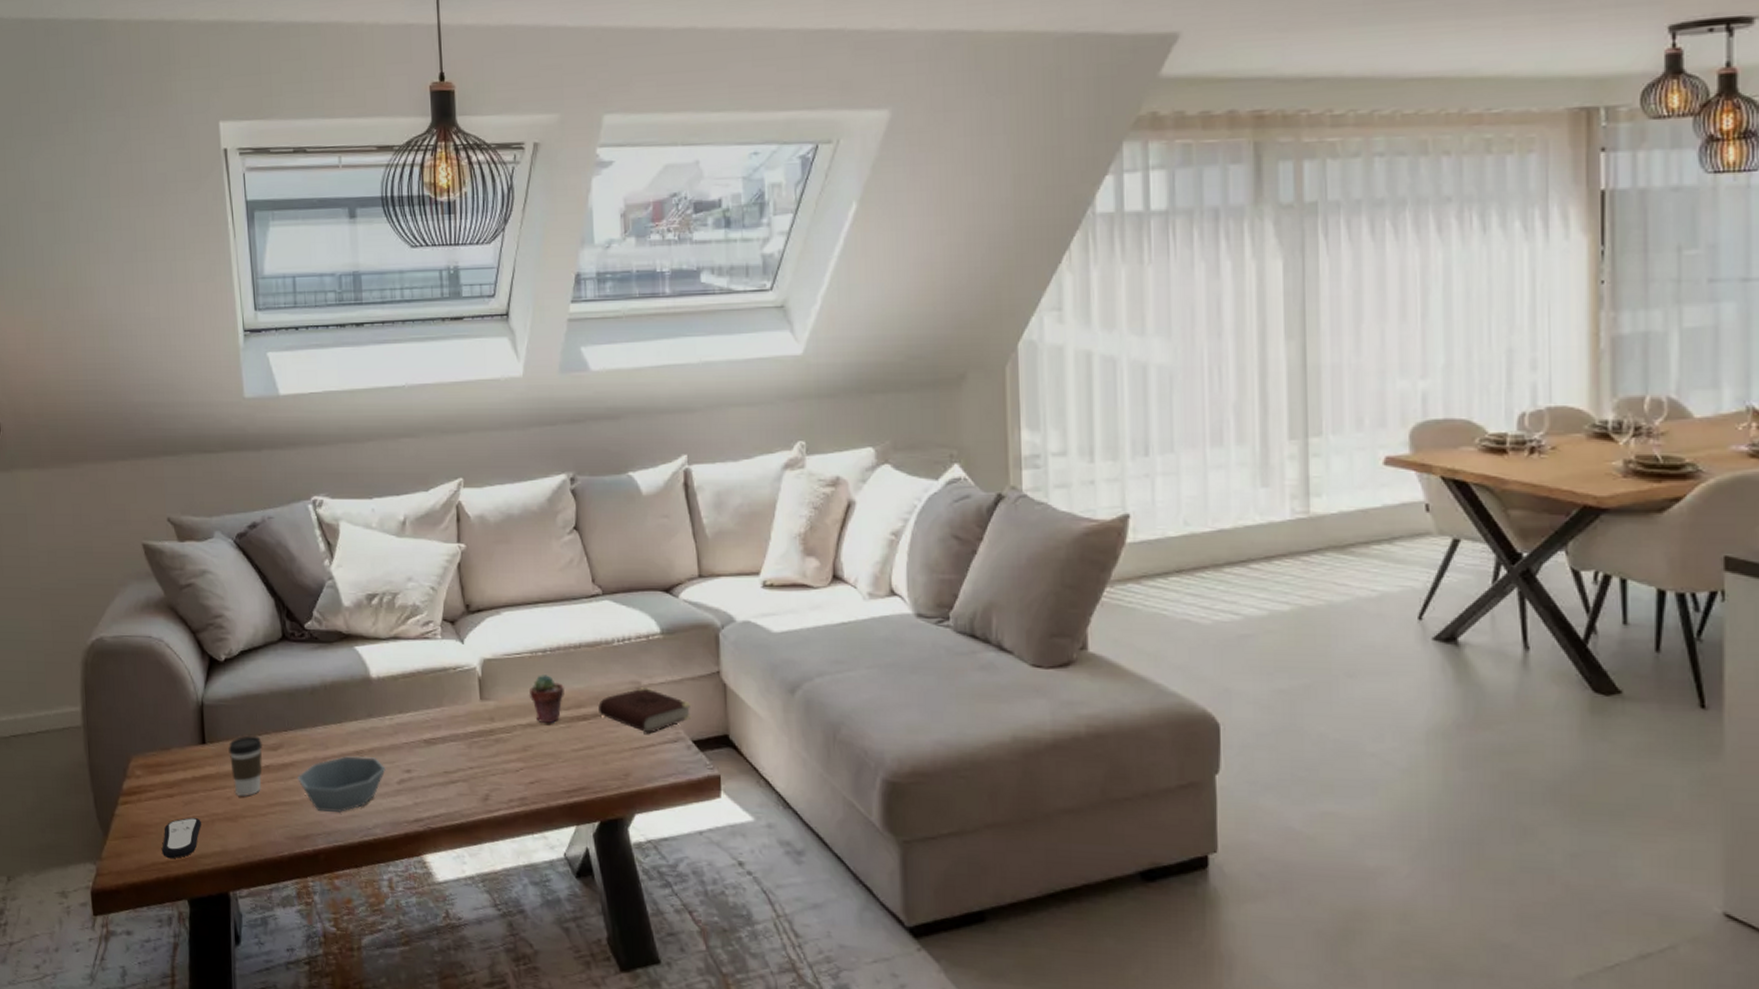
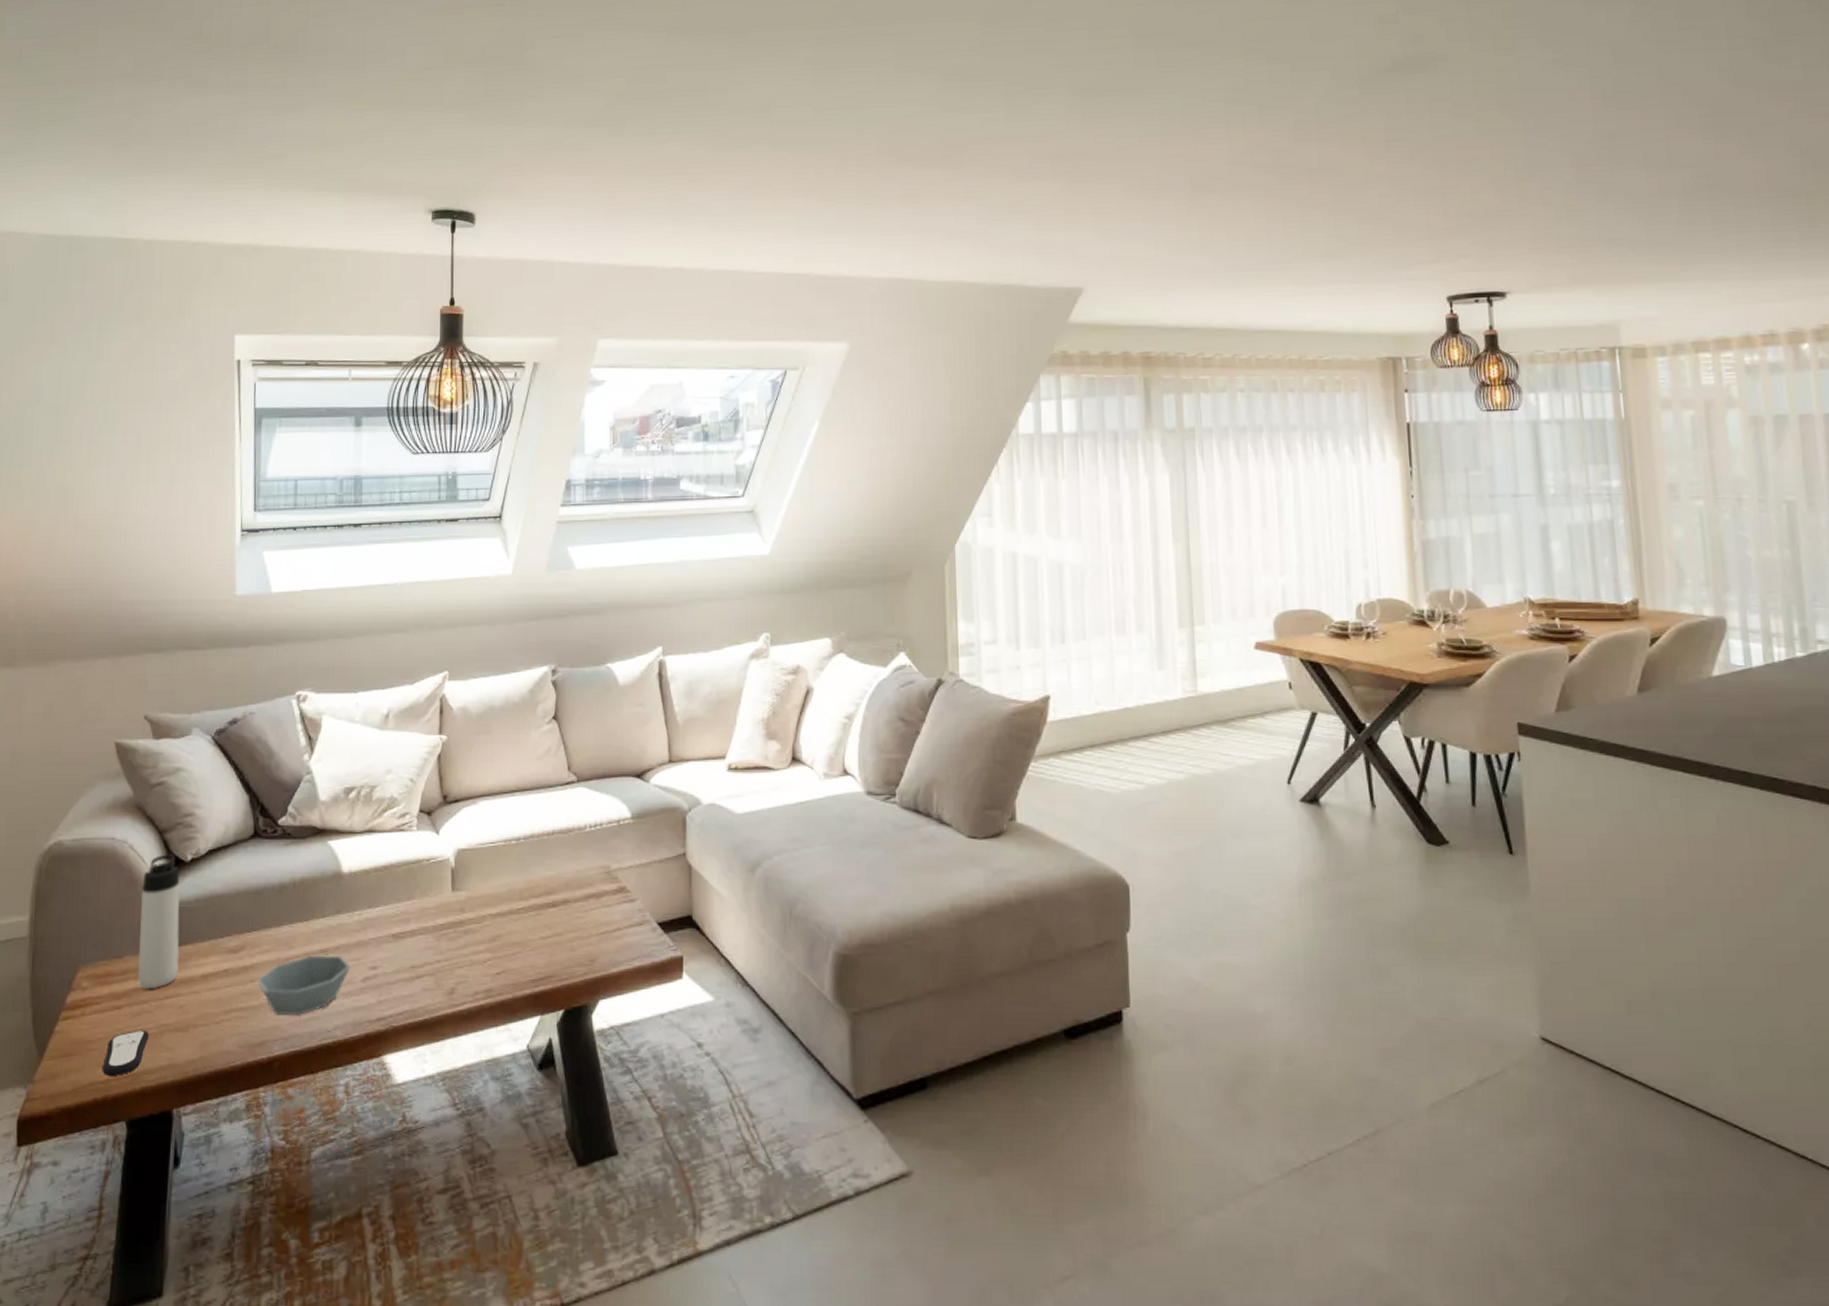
thermos bottle: none [181,654,223,780] -> present [137,855,181,989]
coffee cup: present [228,735,263,798] -> none [186,938,223,1005]
potted succulent: present [529,675,564,723] -> none [500,863,536,911]
book: present [598,687,692,734] -> none [568,872,658,918]

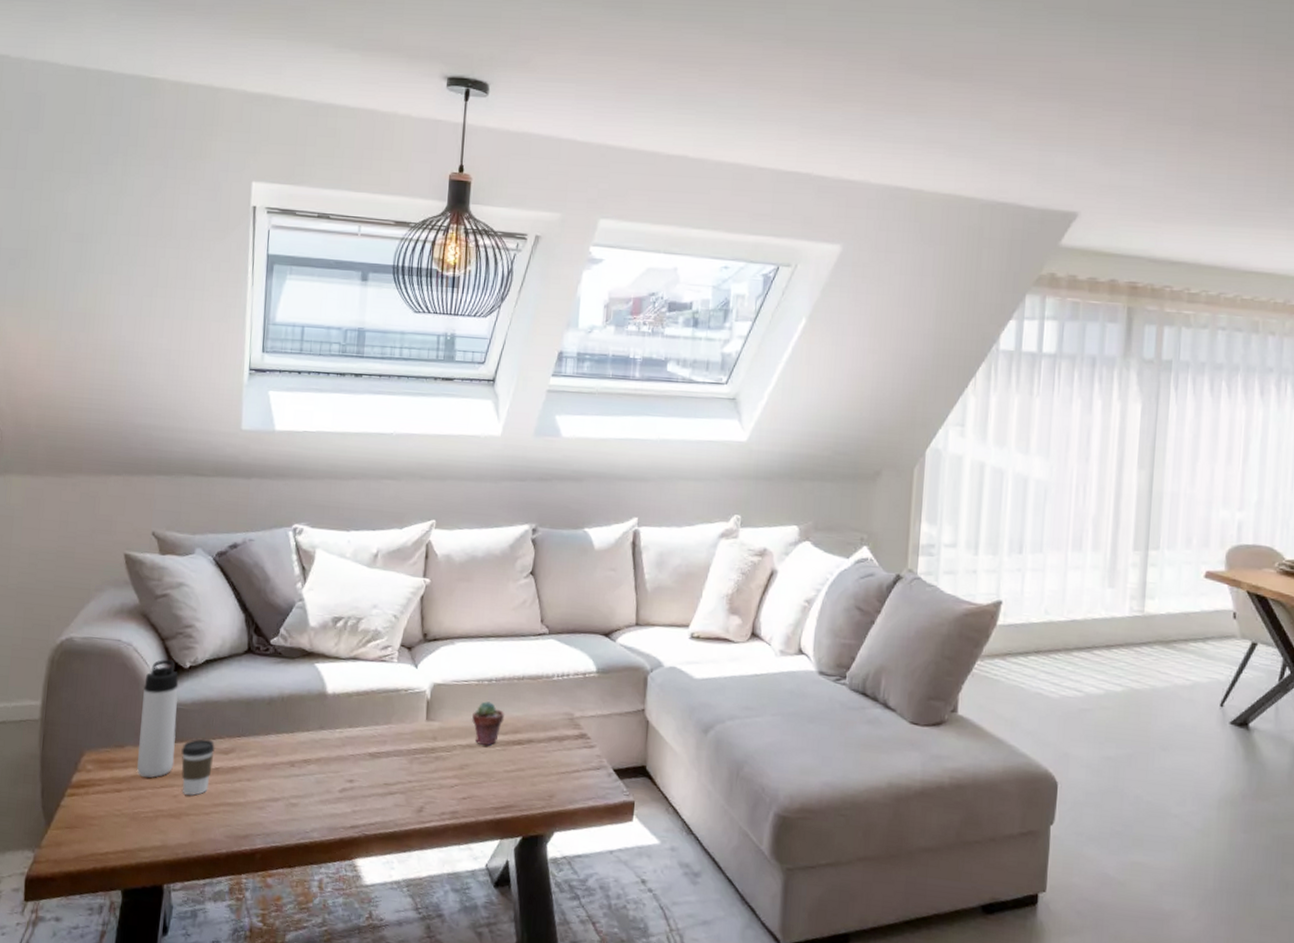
remote control: present [103,1029,149,1077] -> none [102,812,145,851]
coffee cup: none [186,938,223,1005] -> present [181,738,215,797]
bowl: present [257,955,351,1015] -> none [244,763,330,815]
potted succulent: none [500,863,536,911] -> present [471,701,504,746]

